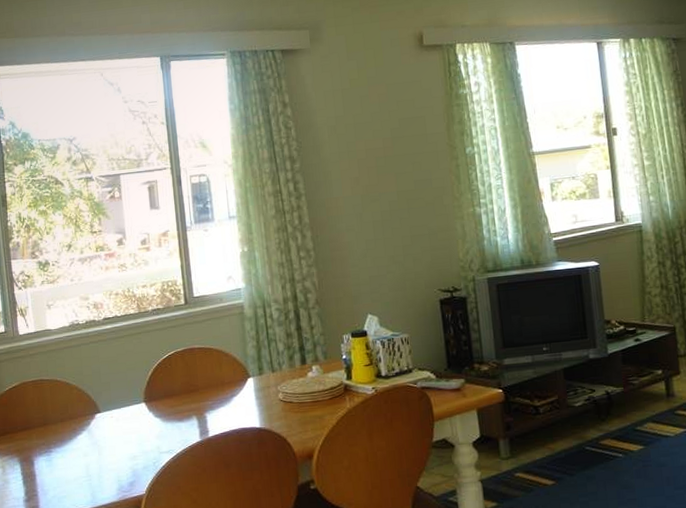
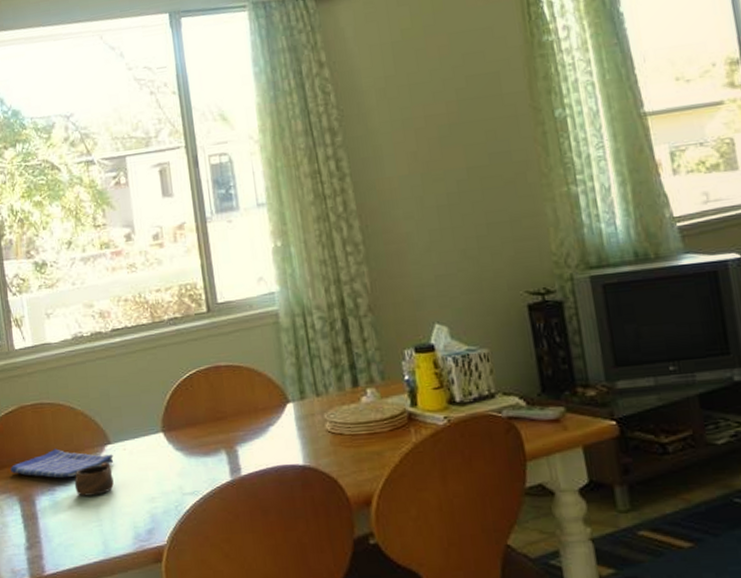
dish towel: none [13,417,103,442] -> present [10,449,114,478]
cup: none [68,427,102,457] -> present [74,462,114,496]

